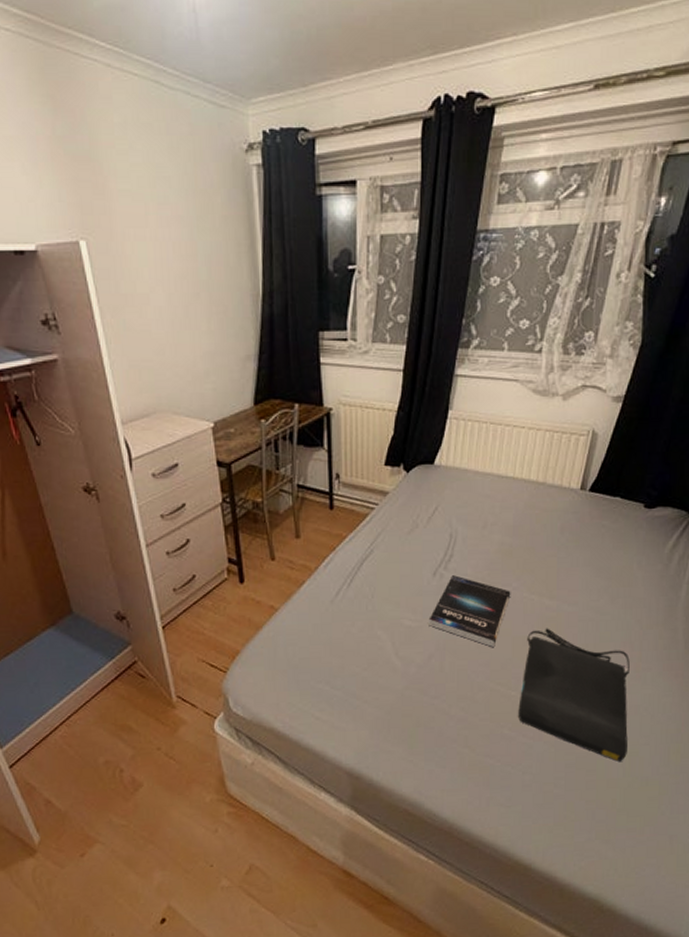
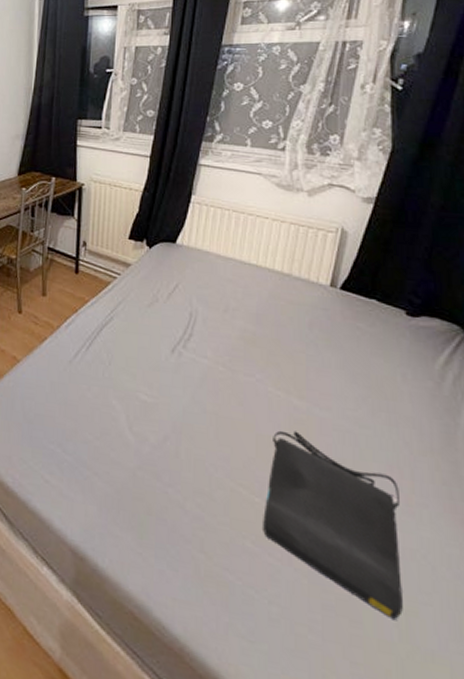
book: present [428,575,511,647] -> none [165,355,254,441]

